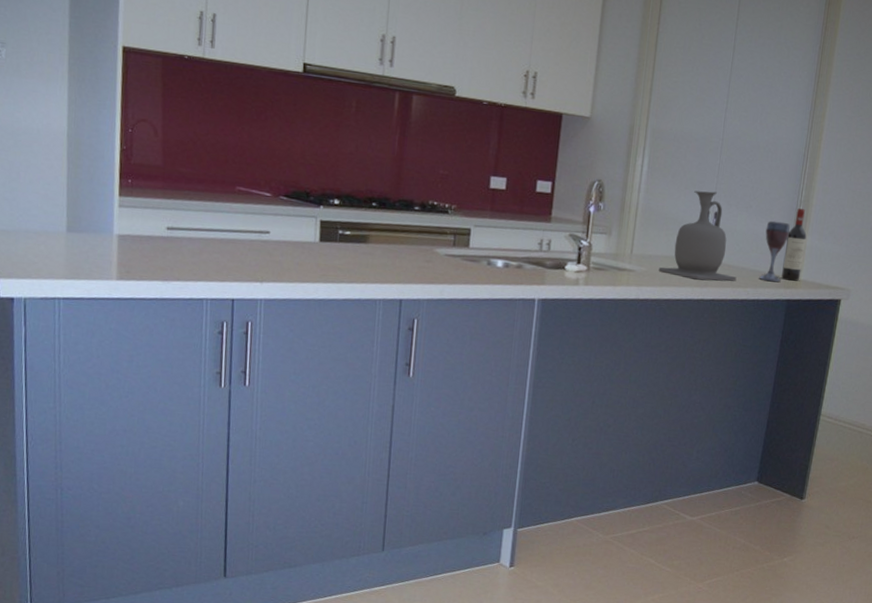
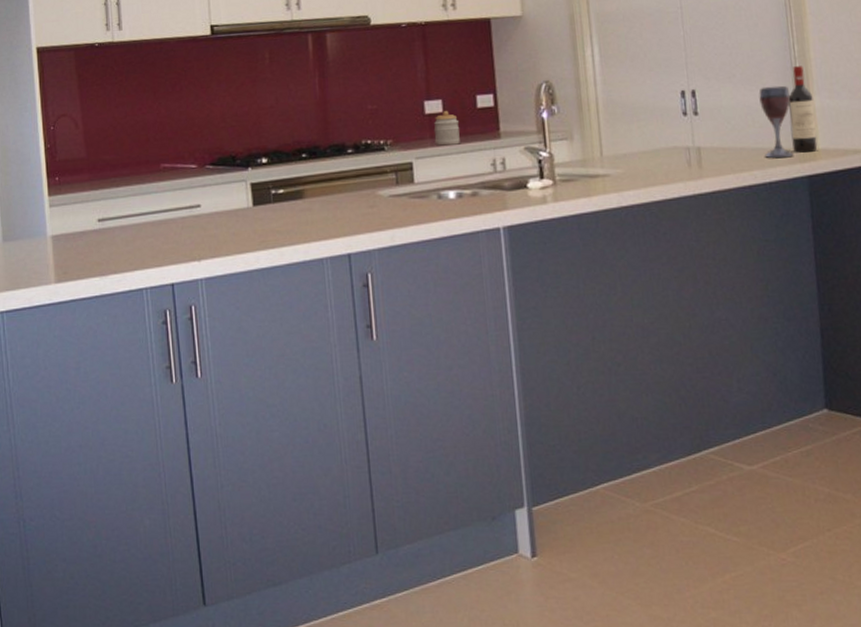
jar: none [493,189,519,221] -> present [433,111,460,146]
vase: present [658,190,737,282] -> none [638,67,737,173]

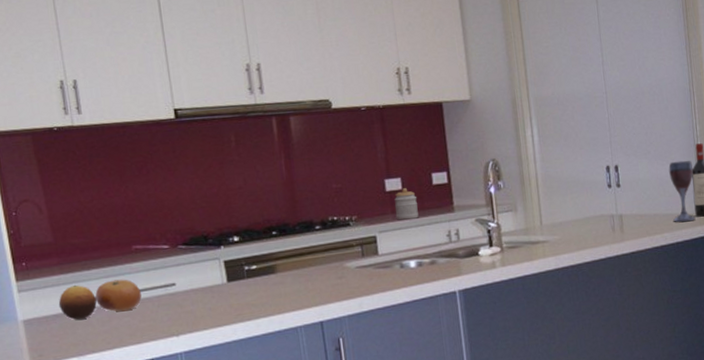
fruit: none [86,202,122,239] -> present [58,285,97,321]
fruit: none [122,198,166,232] -> present [95,279,142,312]

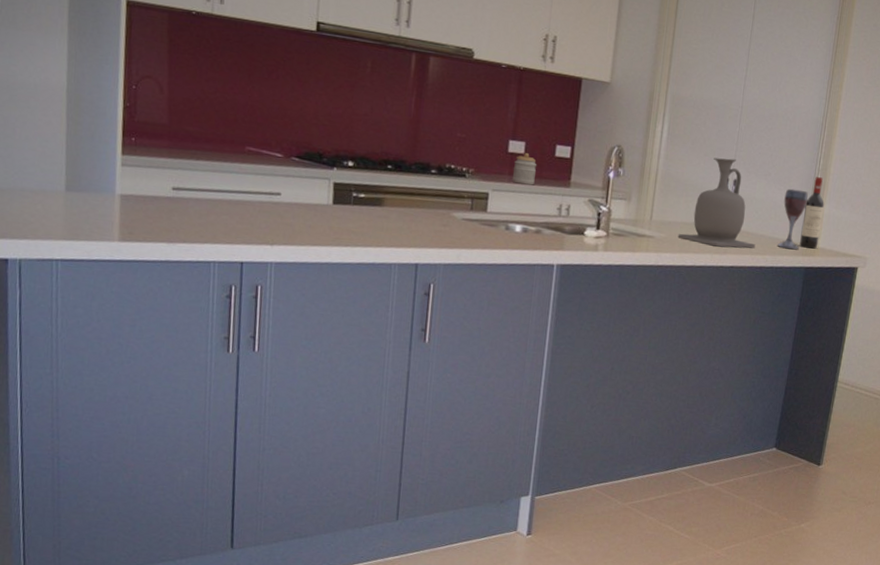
fruit: present [58,285,97,321] -> none [159,172,199,208]
fruit: present [95,279,142,312] -> none [198,175,245,210]
vase: none [571,145,652,237] -> present [678,157,756,249]

